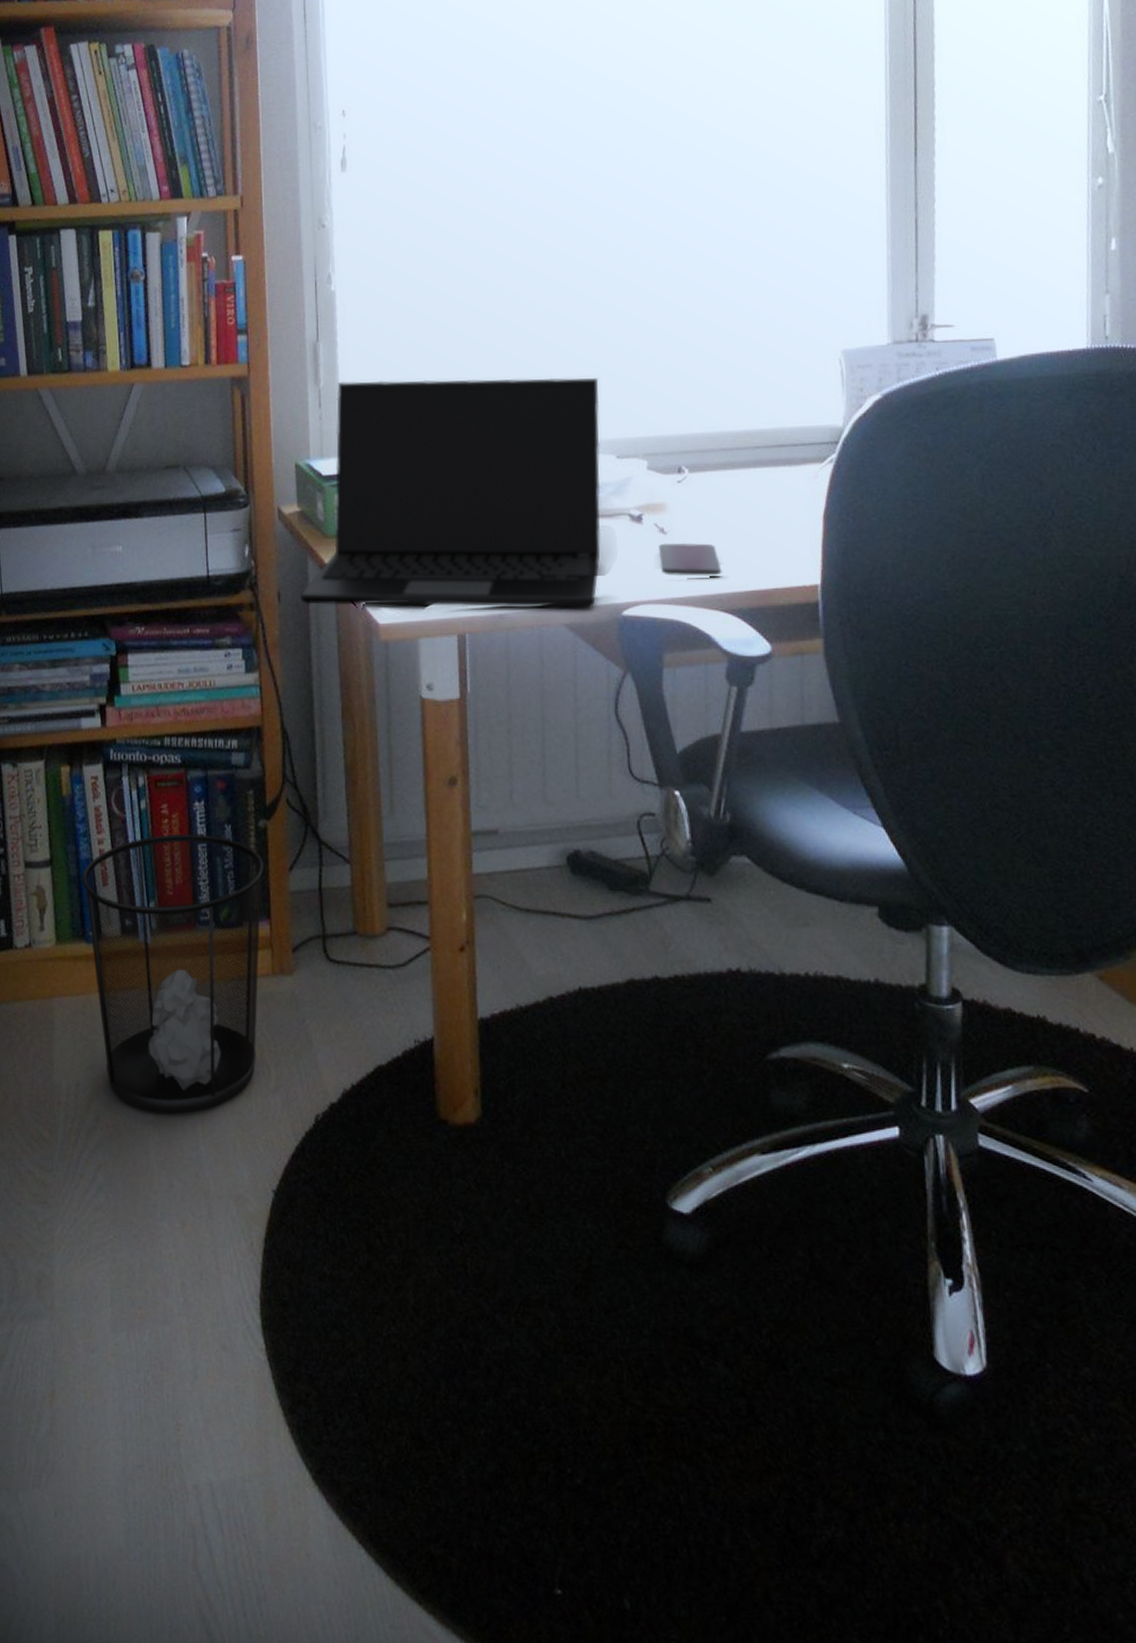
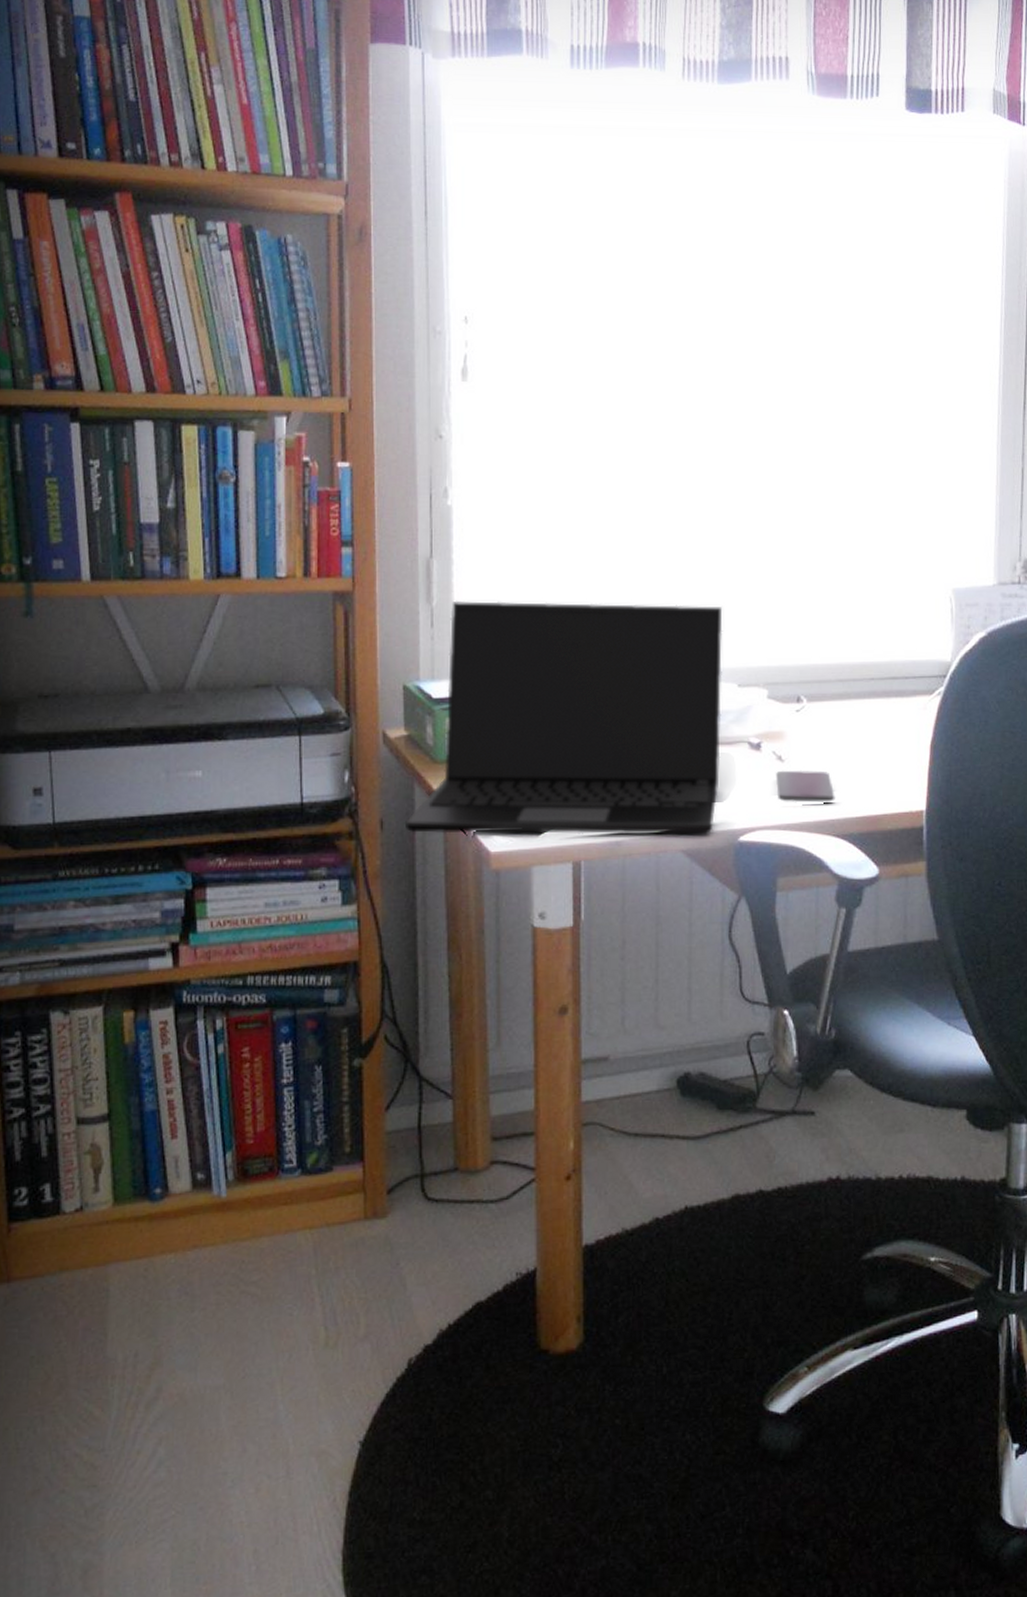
waste bin: present [82,833,263,1114] -> none [146,1077,357,1375]

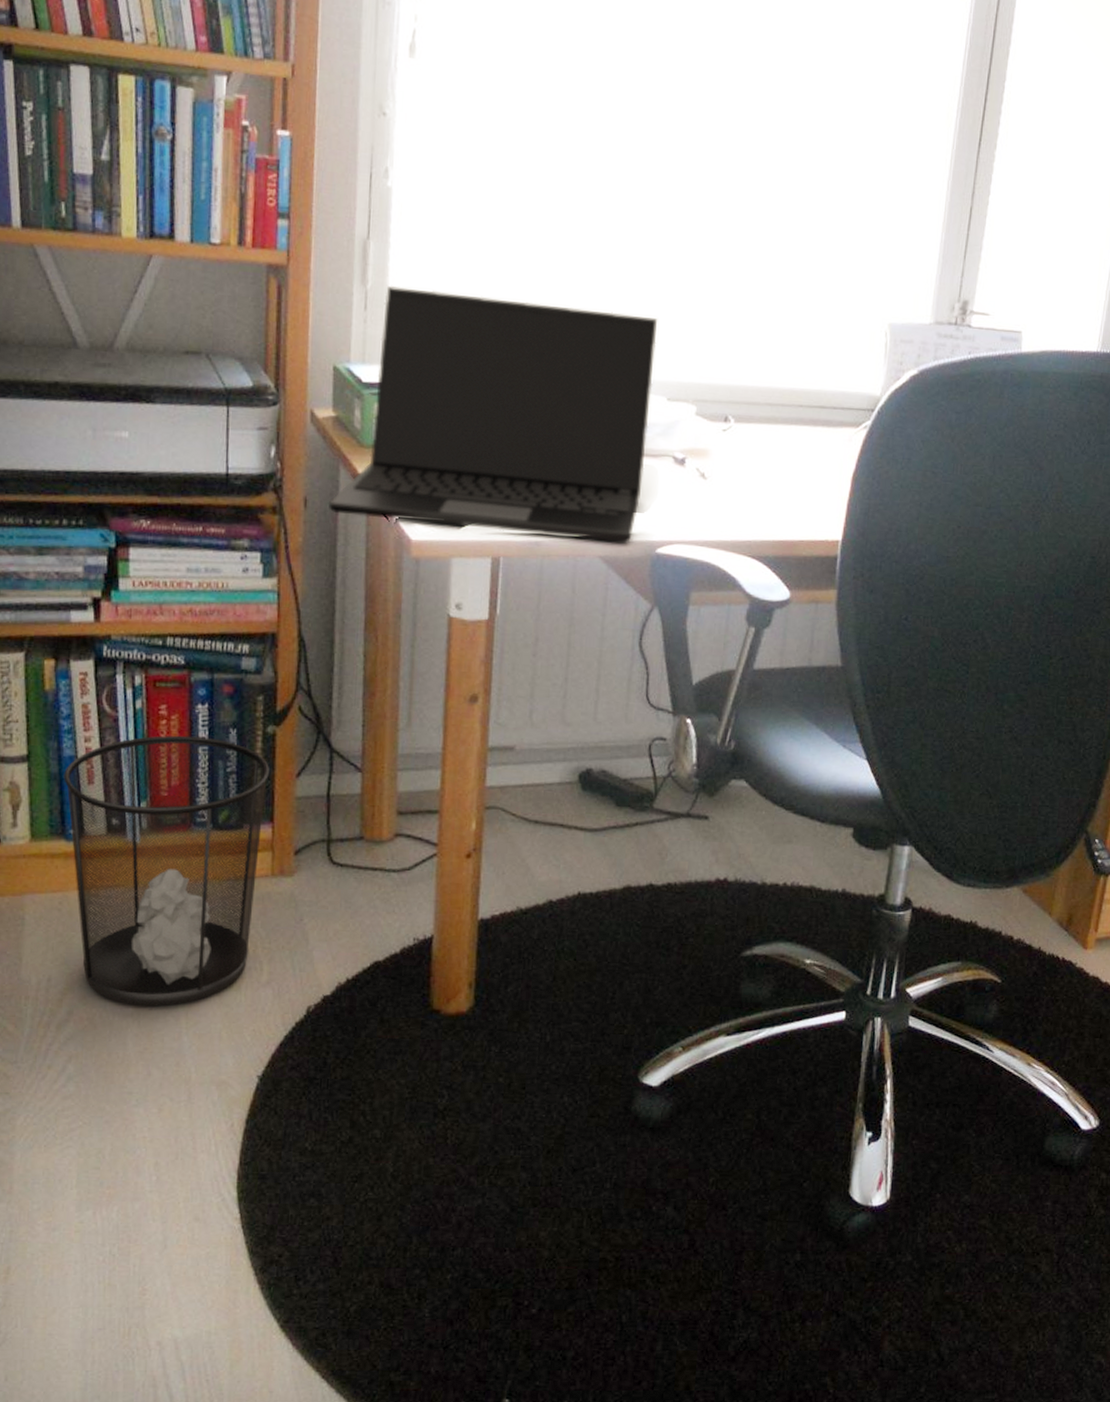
waste bin: none [146,1077,357,1375] -> present [63,735,269,1007]
smartphone: present [776,770,835,803] -> none [697,487,755,524]

